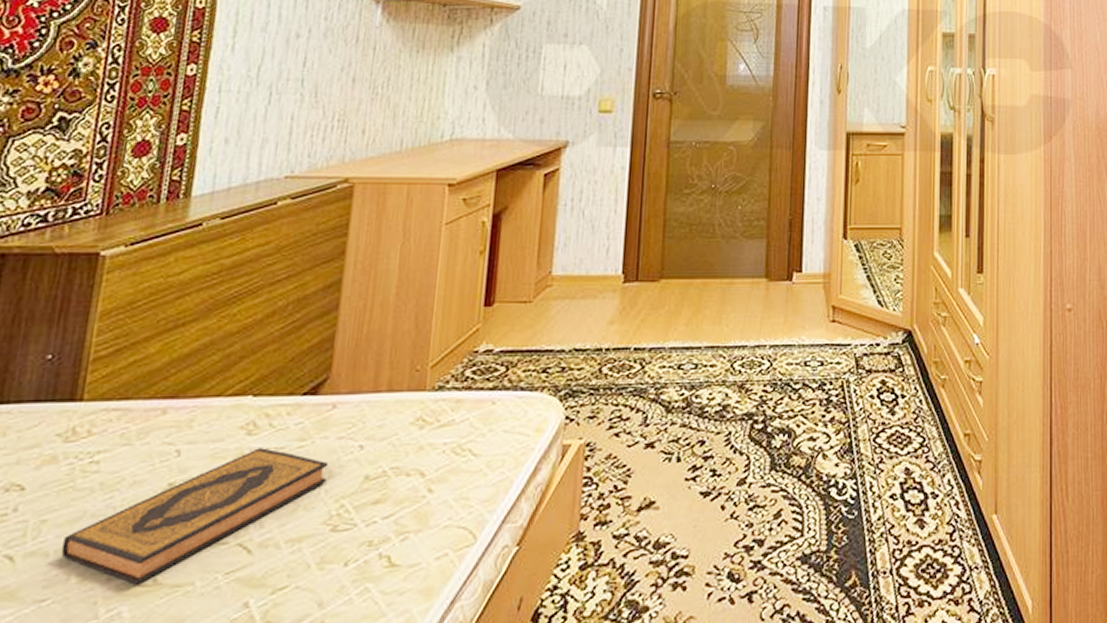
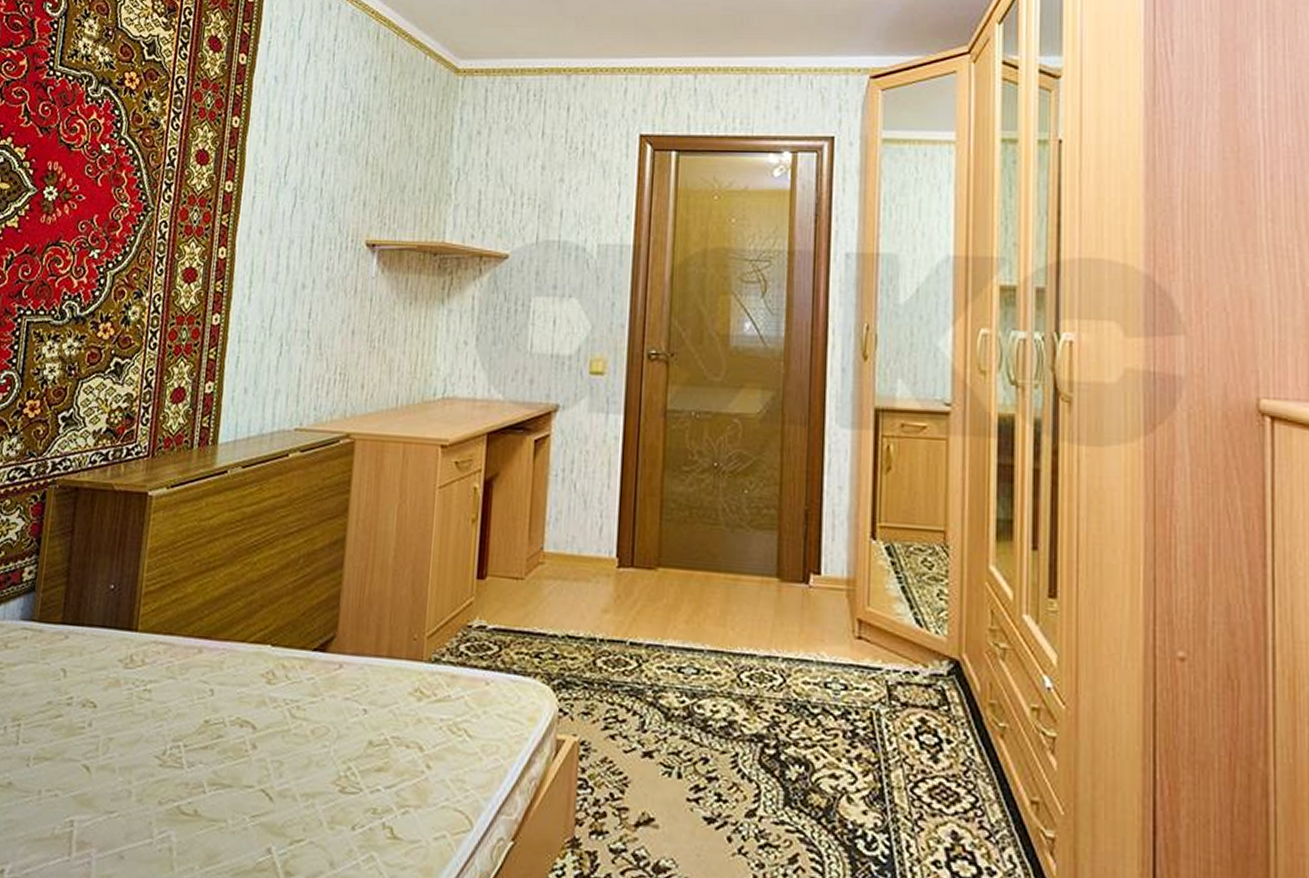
hardback book: present [61,448,329,585] -> none [124,698,337,813]

